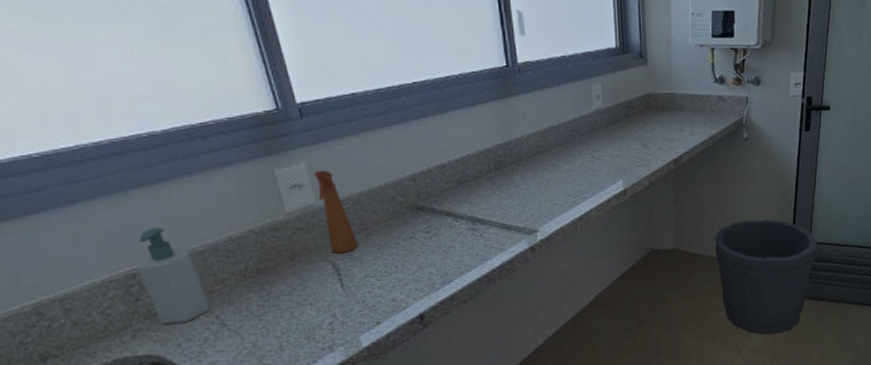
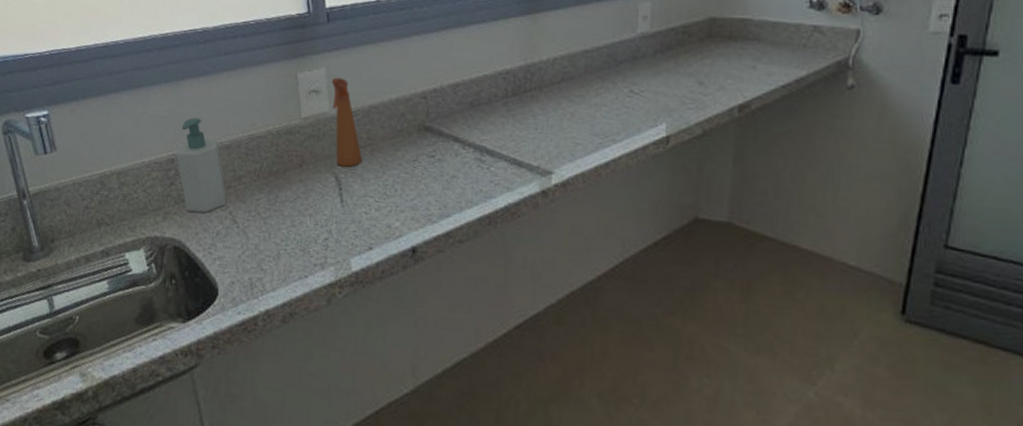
bucket: present [714,219,817,334] -> none [788,199,958,371]

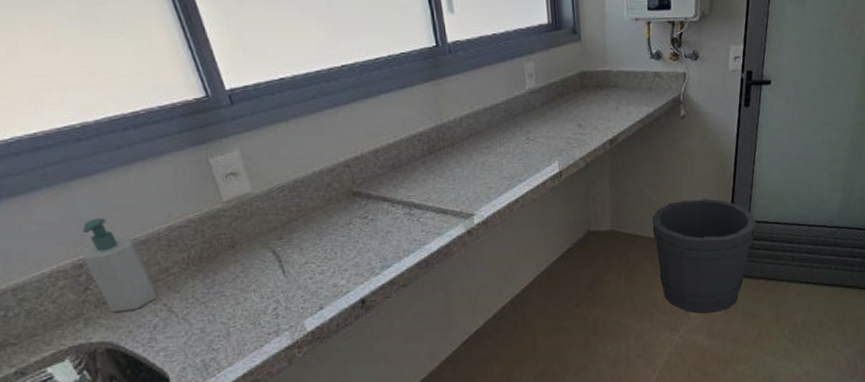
spray bottle: present [331,77,362,167] -> none [248,157,296,241]
bucket: none [788,199,958,371] -> present [651,198,756,313]

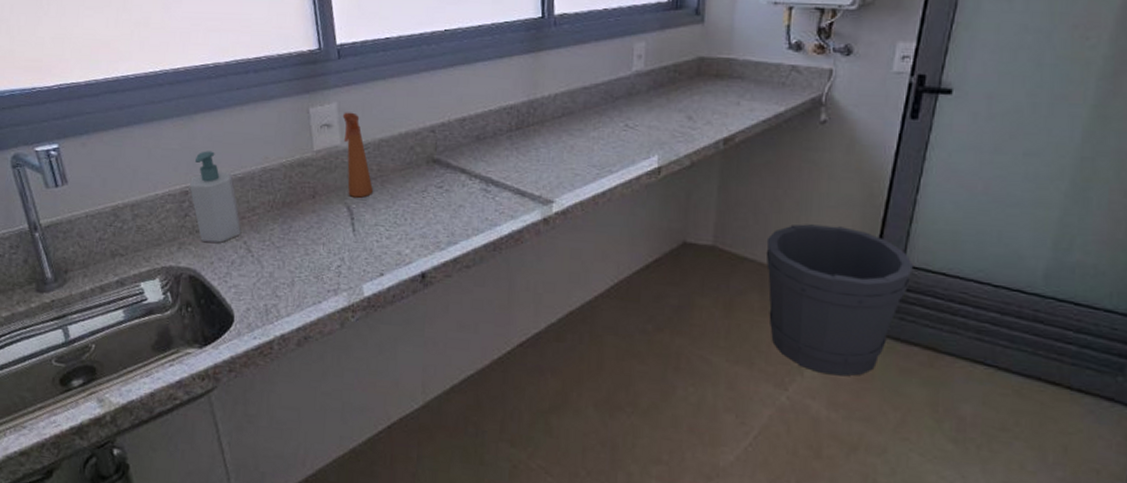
spray bottle: none [248,157,296,241] -> present [342,112,373,198]

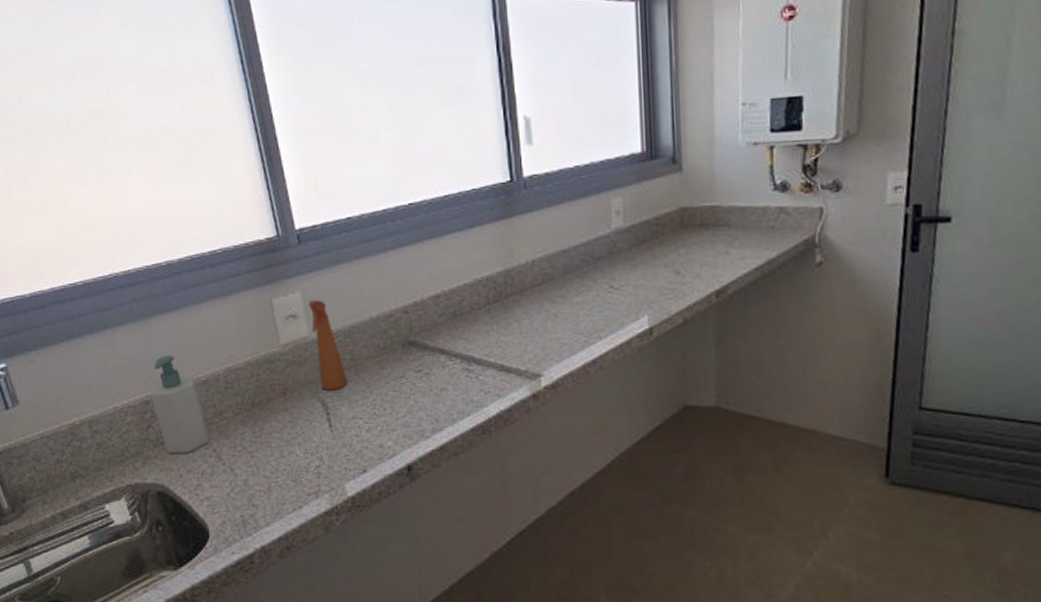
bucket: present [766,224,913,377] -> none [772,373,932,534]

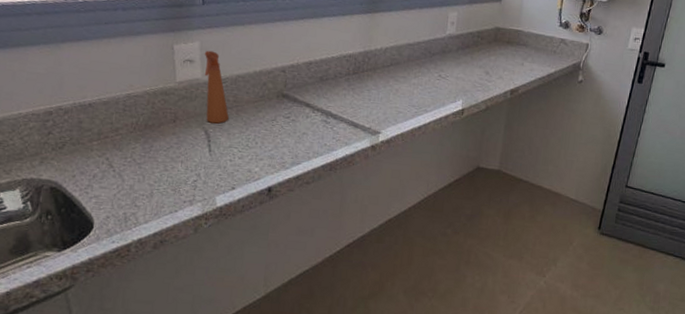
soap bottle: present [149,355,210,453] -> none [53,76,104,159]

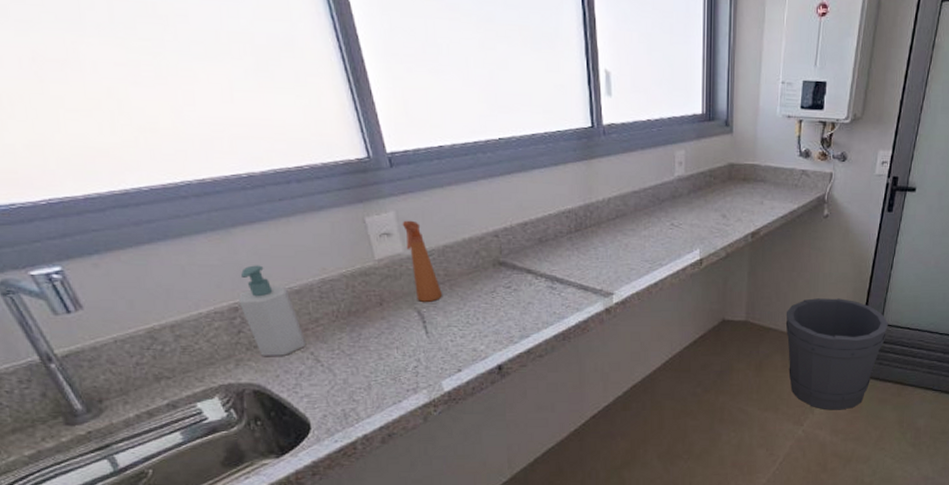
soap bottle: none [53,76,104,159] -> present [237,265,307,356]
bucket: none [535,155,633,266] -> present [785,298,888,410]

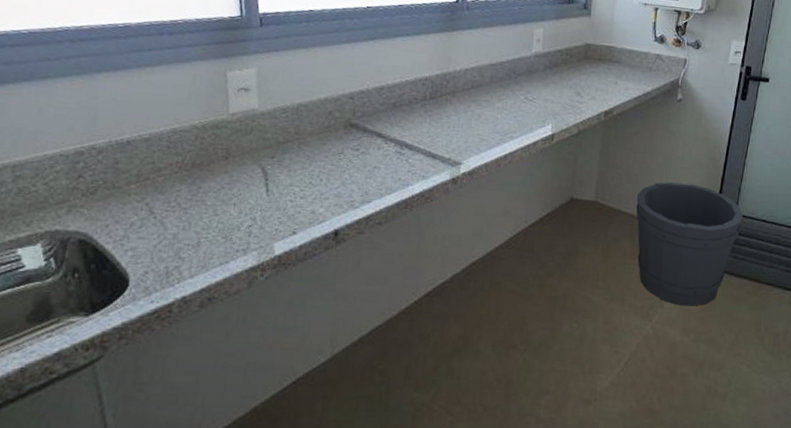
soap bottle: present [237,265,307,356] -> none [85,110,144,205]
spray bottle: present [402,220,442,302] -> none [261,77,290,159]

